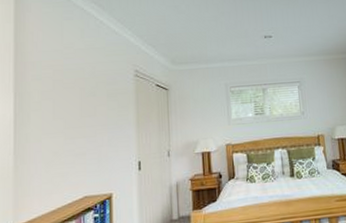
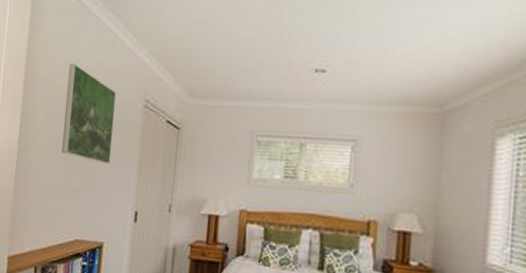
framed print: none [59,47,110,127] -> present [62,63,116,164]

